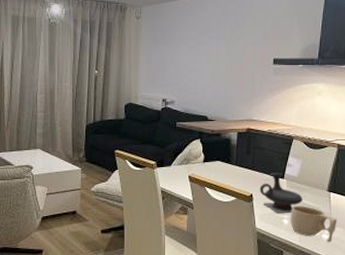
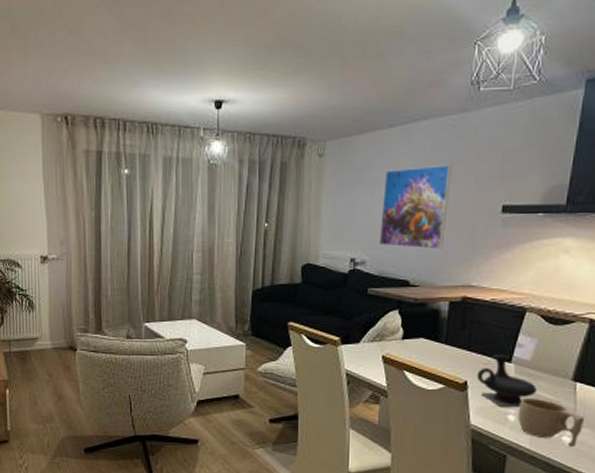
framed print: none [184,26,236,92] -> present [378,164,452,250]

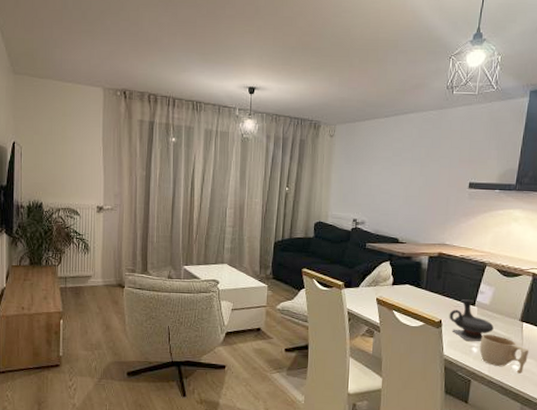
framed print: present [378,164,452,250] -> none [375,148,432,215]

